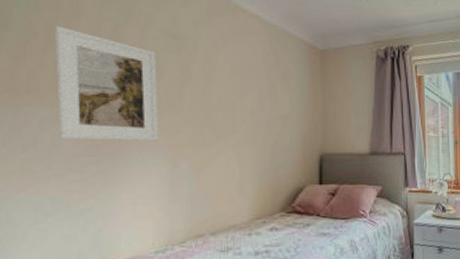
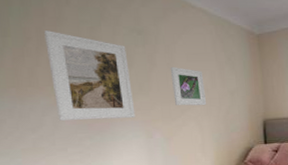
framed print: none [208,80,251,132] -> present [170,66,207,106]

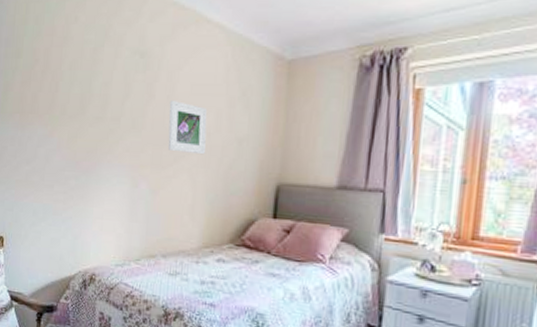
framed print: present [44,30,136,121] -> none [50,52,125,160]

